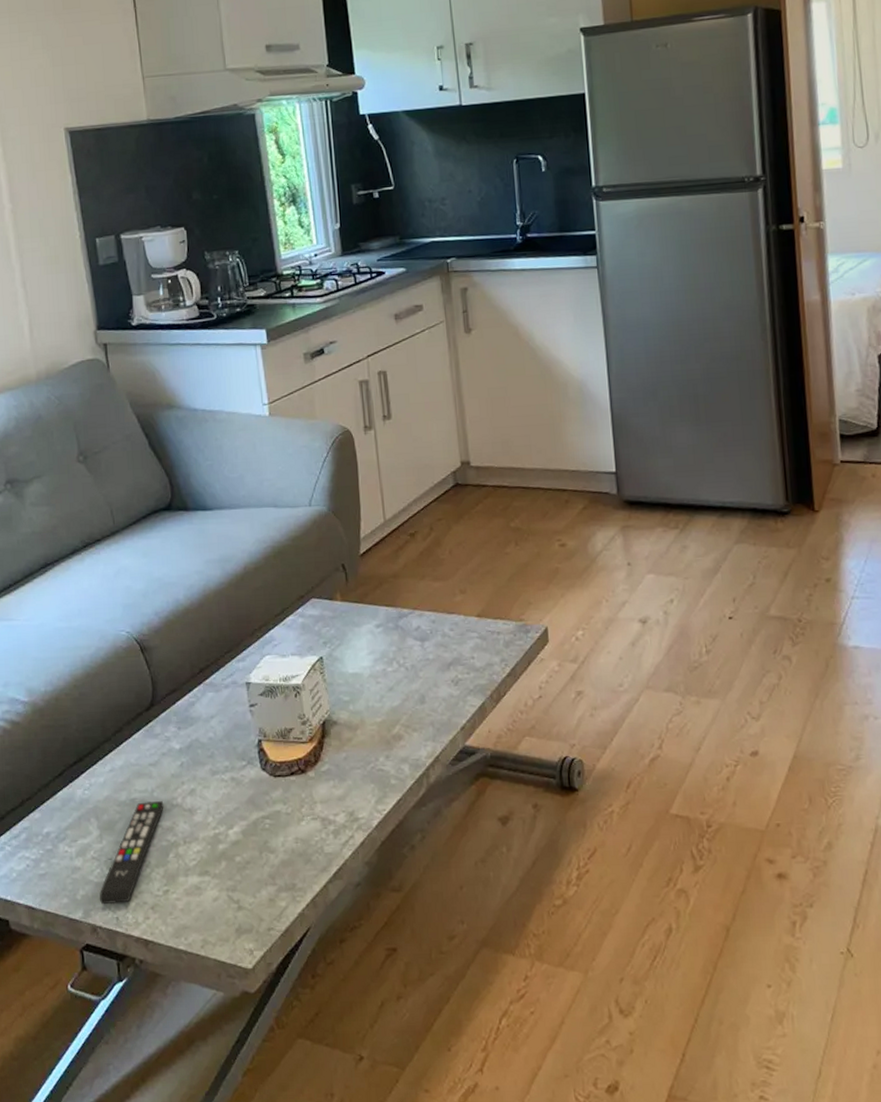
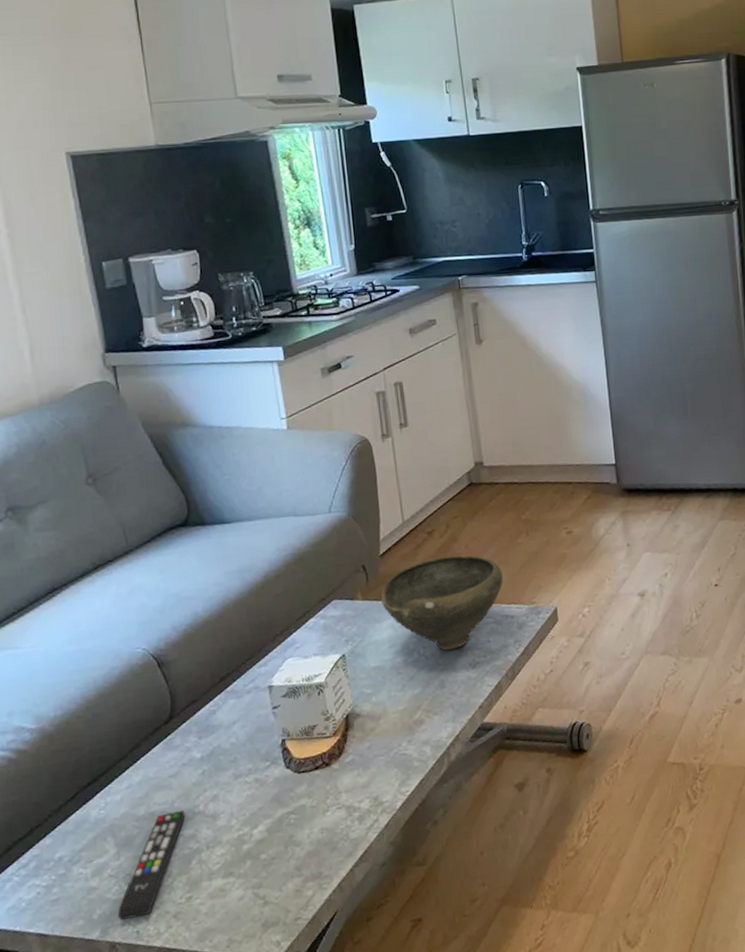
bowl: none [360,561,489,664] -> present [381,555,503,651]

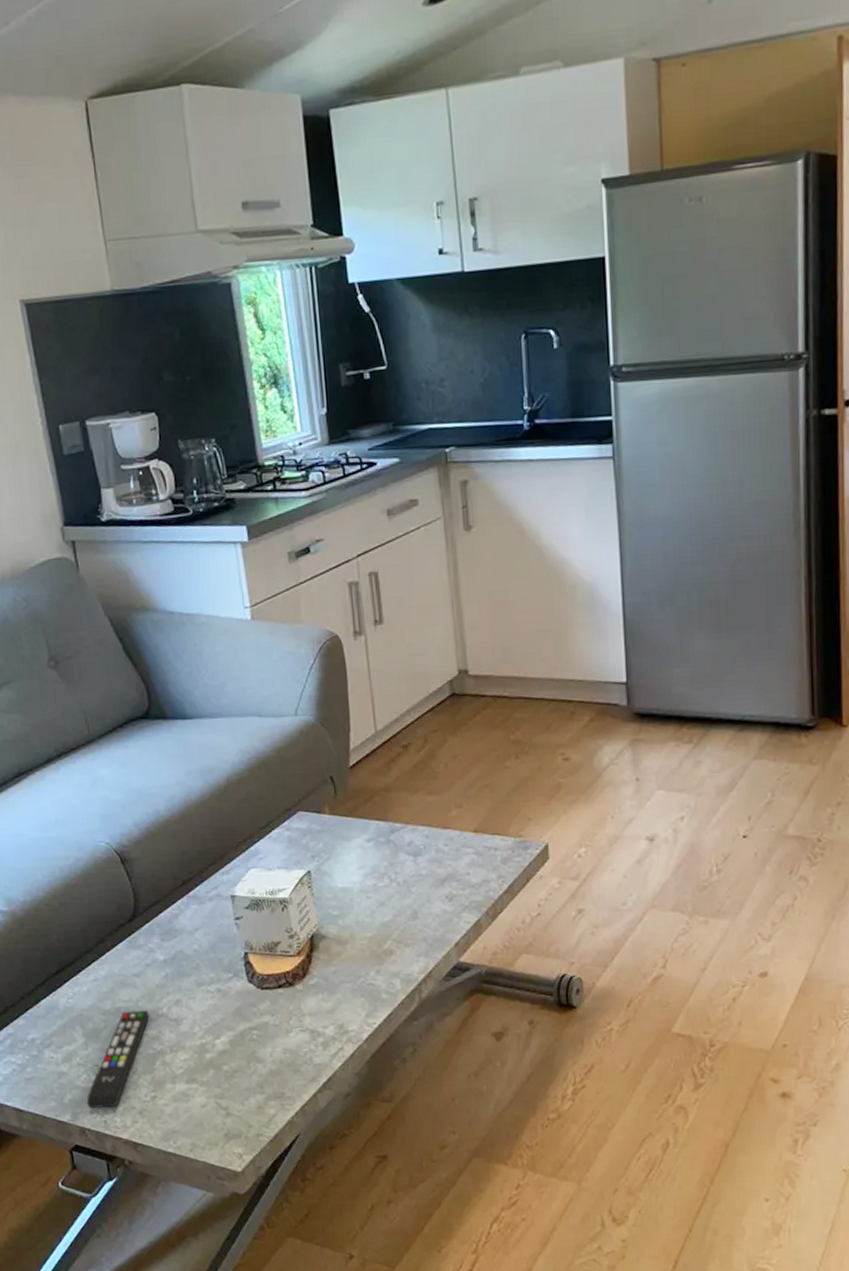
bowl: present [381,555,503,651] -> none [350,774,487,879]

